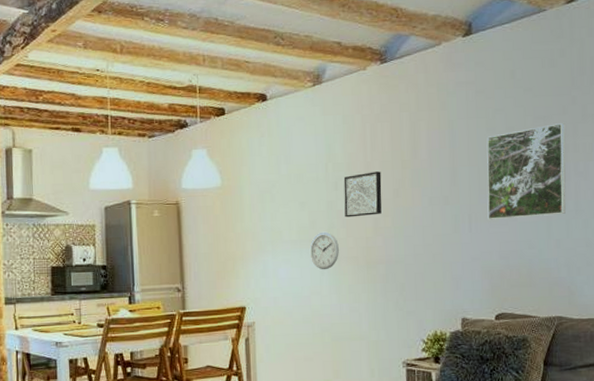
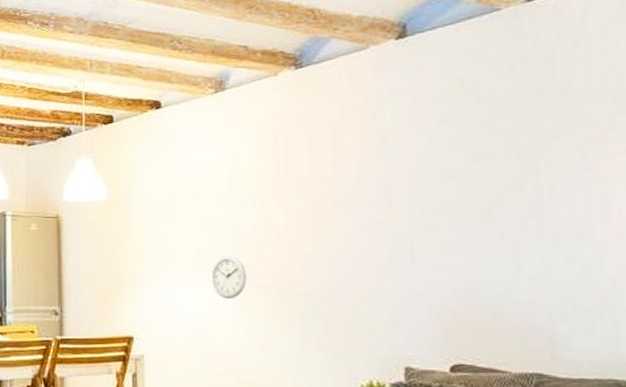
wall art: present [343,171,382,218] -> none [251,189,299,240]
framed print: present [486,122,566,220] -> none [430,137,540,250]

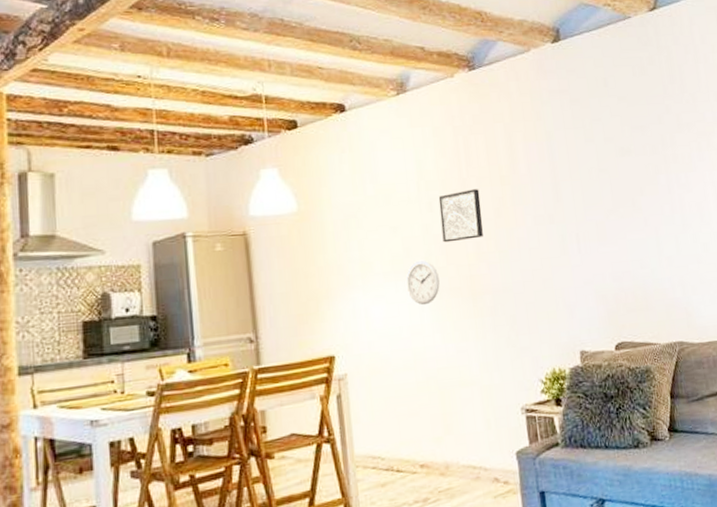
wall art: none [251,189,299,240] -> present [438,189,483,243]

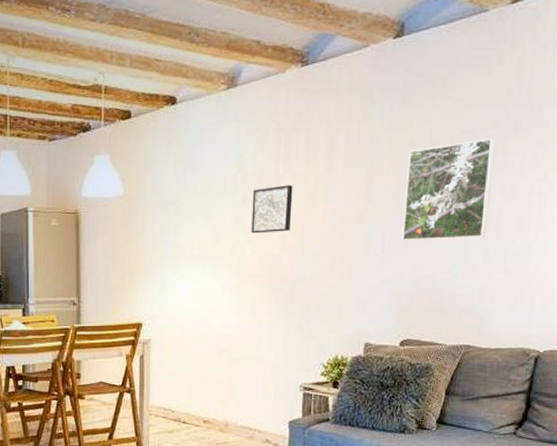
wall clock: present [405,260,440,306] -> none [211,247,243,288]
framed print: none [586,132,673,239] -> present [402,137,495,241]

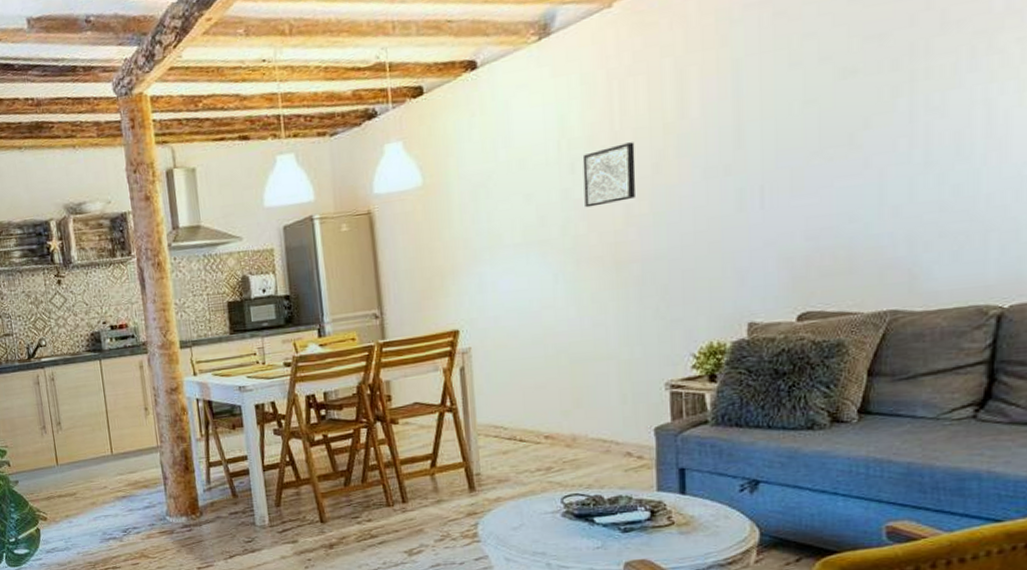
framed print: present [402,137,495,241] -> none [788,39,913,190]

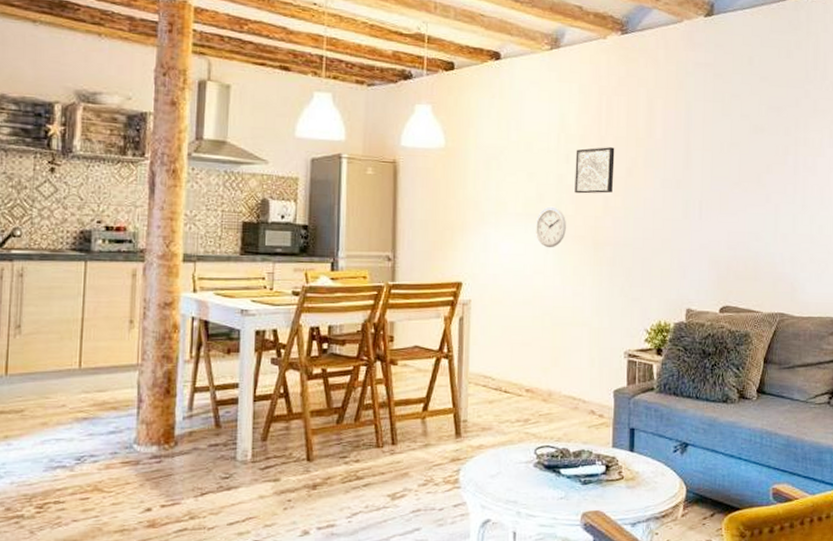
wall clock: none [538,228,578,277] -> present [535,206,566,248]

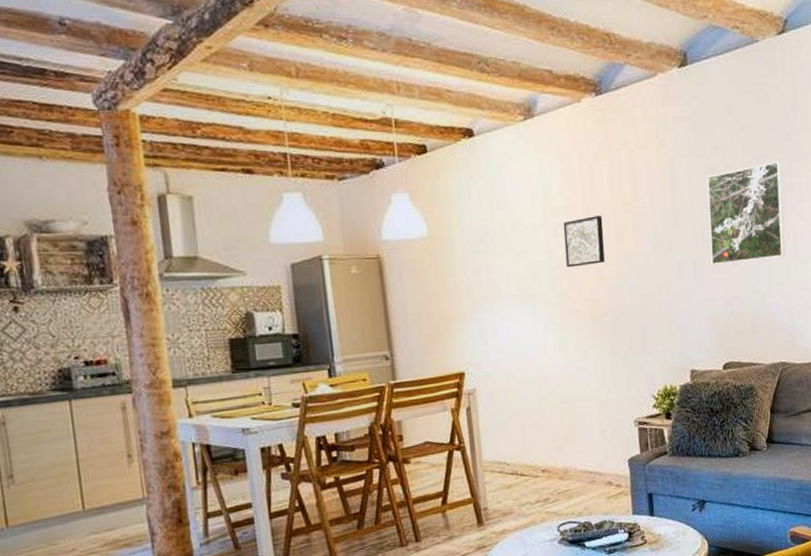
wall clock: present [535,206,566,248] -> none [530,283,563,327]
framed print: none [718,115,797,209] -> present [706,161,785,265]

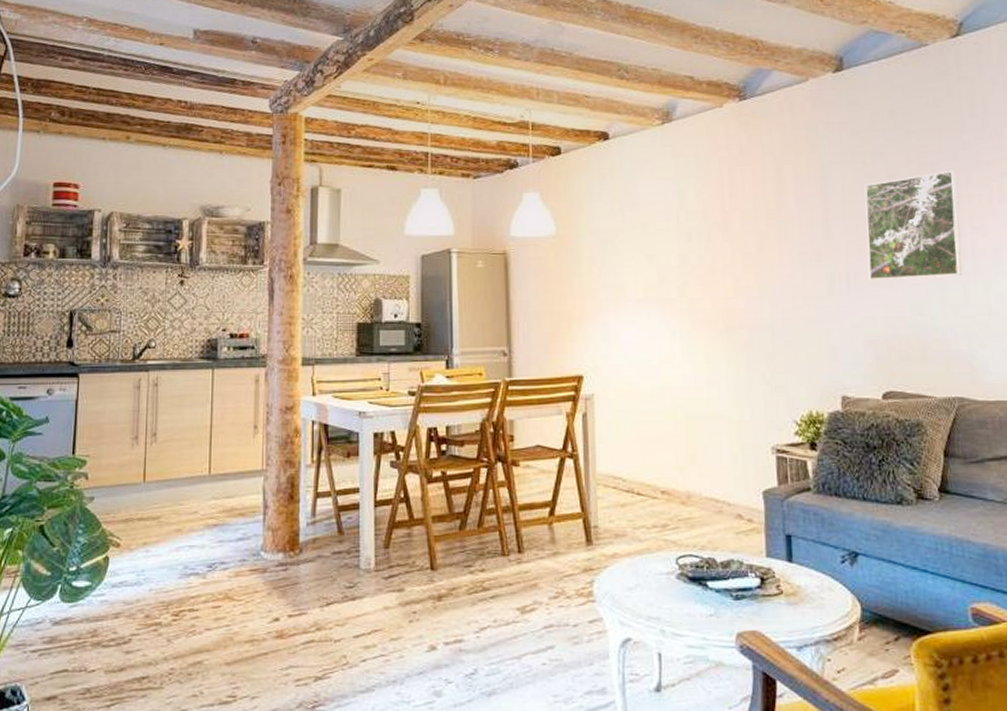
wall art: present [563,216,605,268] -> none [698,222,743,274]

